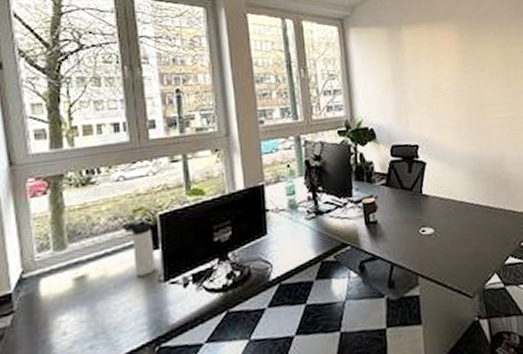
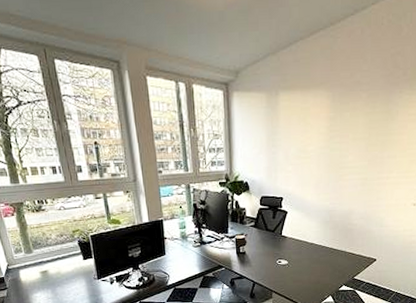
thermos bottle: present [122,220,155,277] -> none [66,238,91,274]

